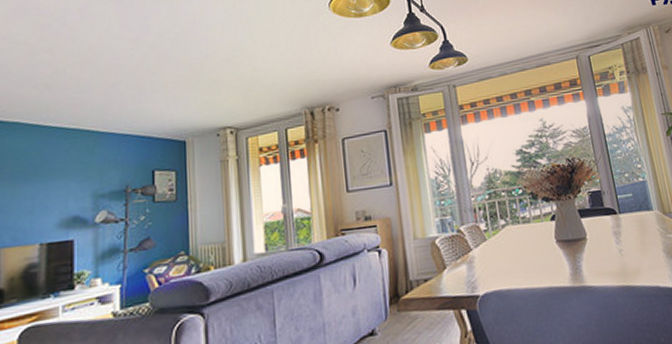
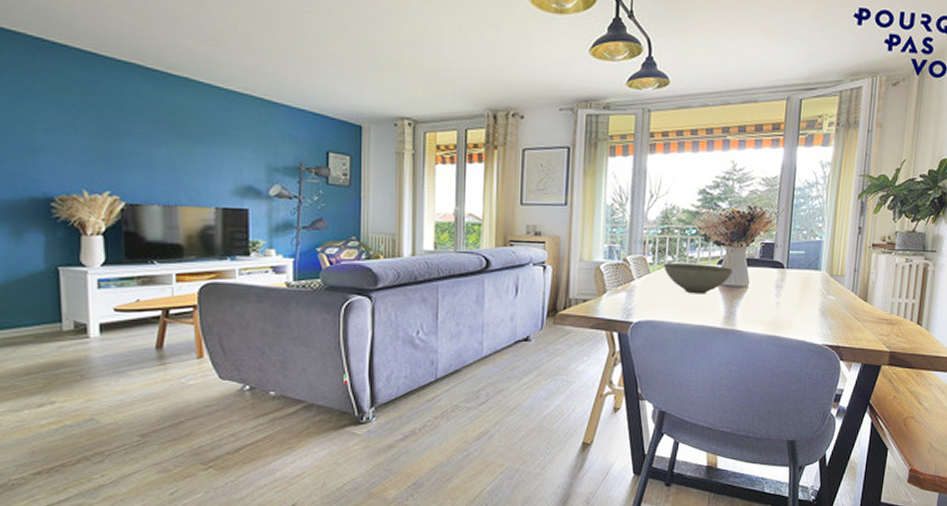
bowl: none [498,221,568,256] -> present [664,262,732,294]

